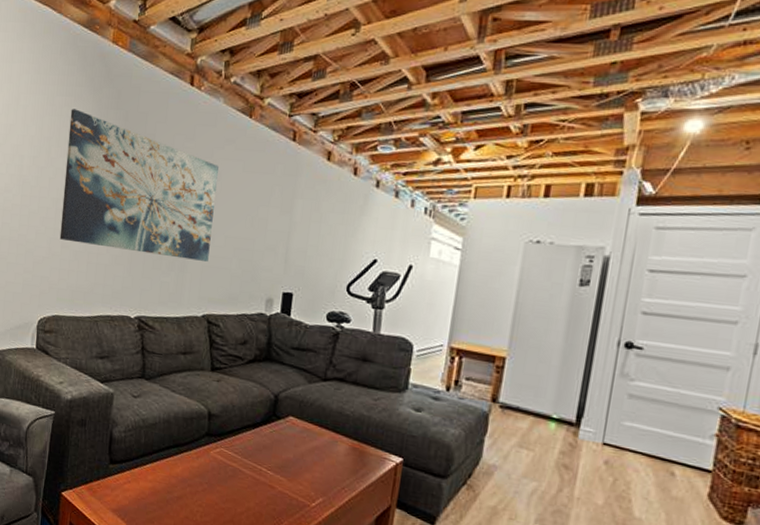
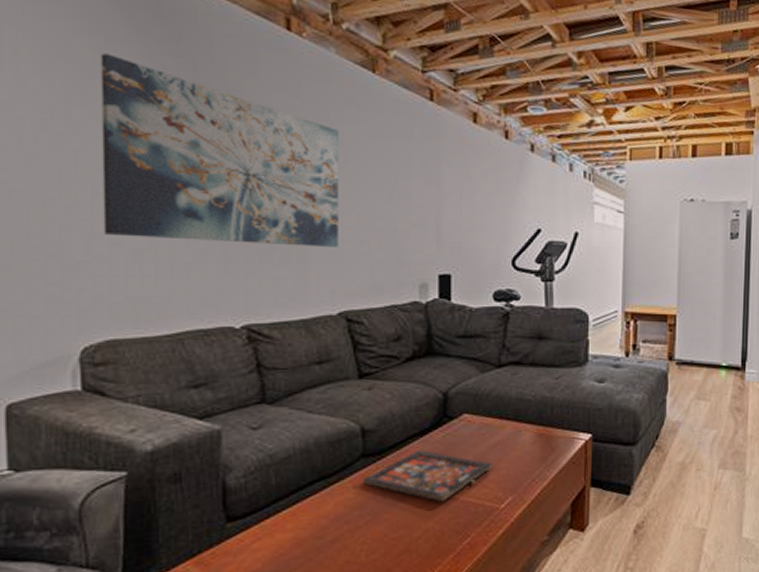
board game: none [204,439,309,488] -> present [362,450,493,501]

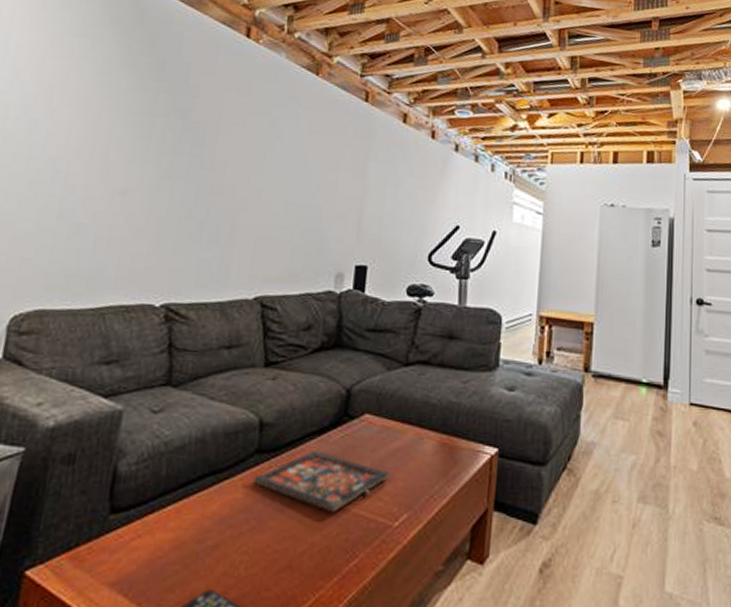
wall art: present [100,53,338,247] -> none [55,52,279,233]

